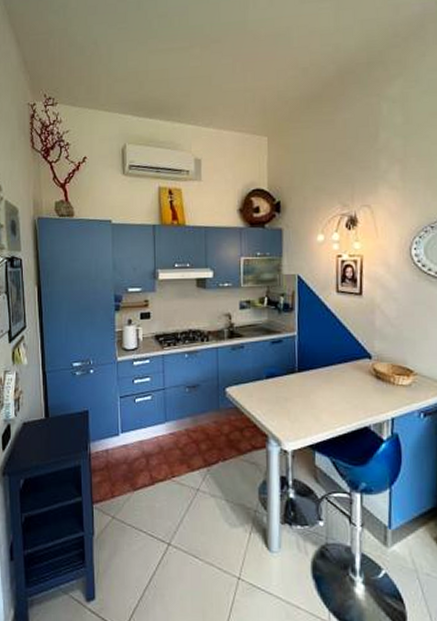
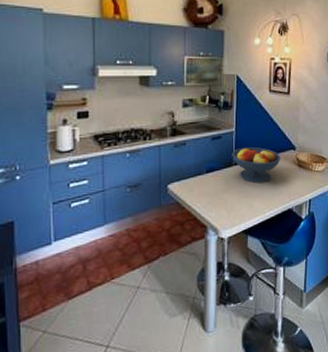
fruit bowl: none [294,352,354,394] -> present [232,146,281,183]

